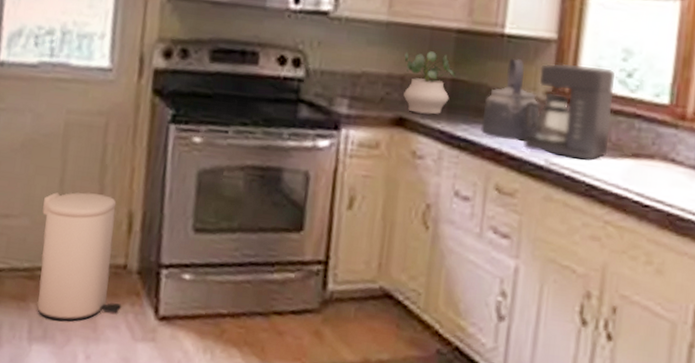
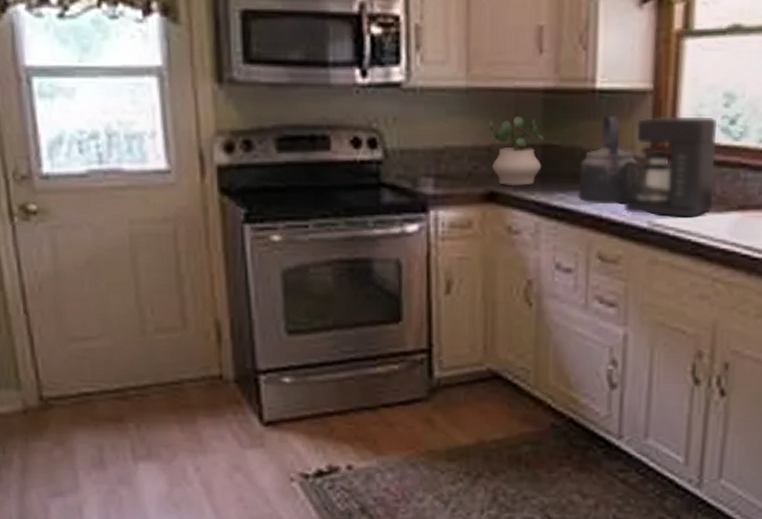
pedal bin: present [37,192,122,322] -> none [122,304,224,438]

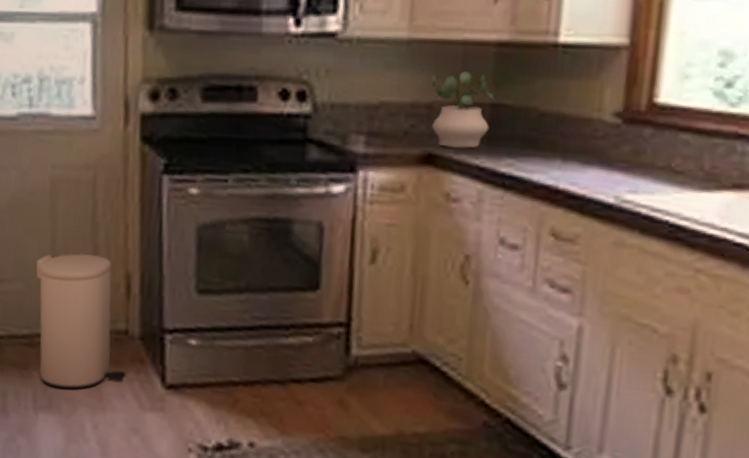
pedal bin: none [122,304,224,438] -> present [36,253,127,390]
kettle: present [578,115,639,205] -> none [531,73,607,176]
coffee maker: present [623,115,717,217] -> none [586,75,709,195]

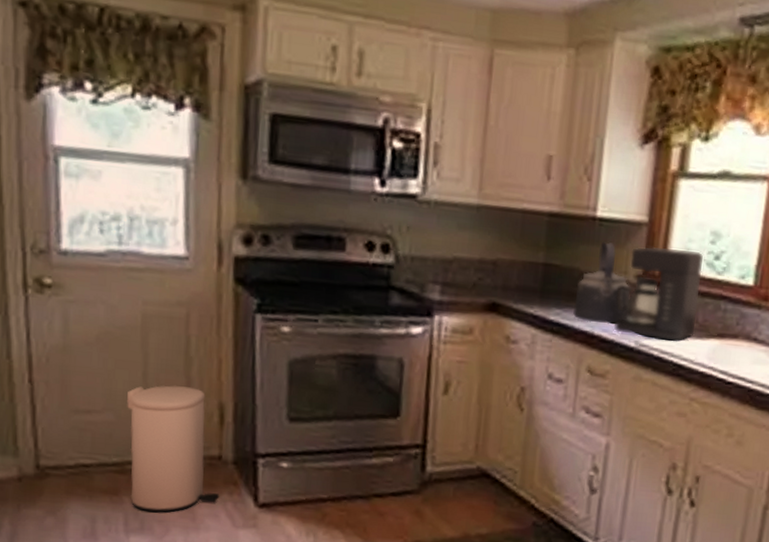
potted plant: present [431,71,498,149] -> none [496,235,549,300]
kettle: none [531,73,607,176] -> present [573,242,631,324]
coffee maker: none [586,75,709,195] -> present [614,246,703,341]

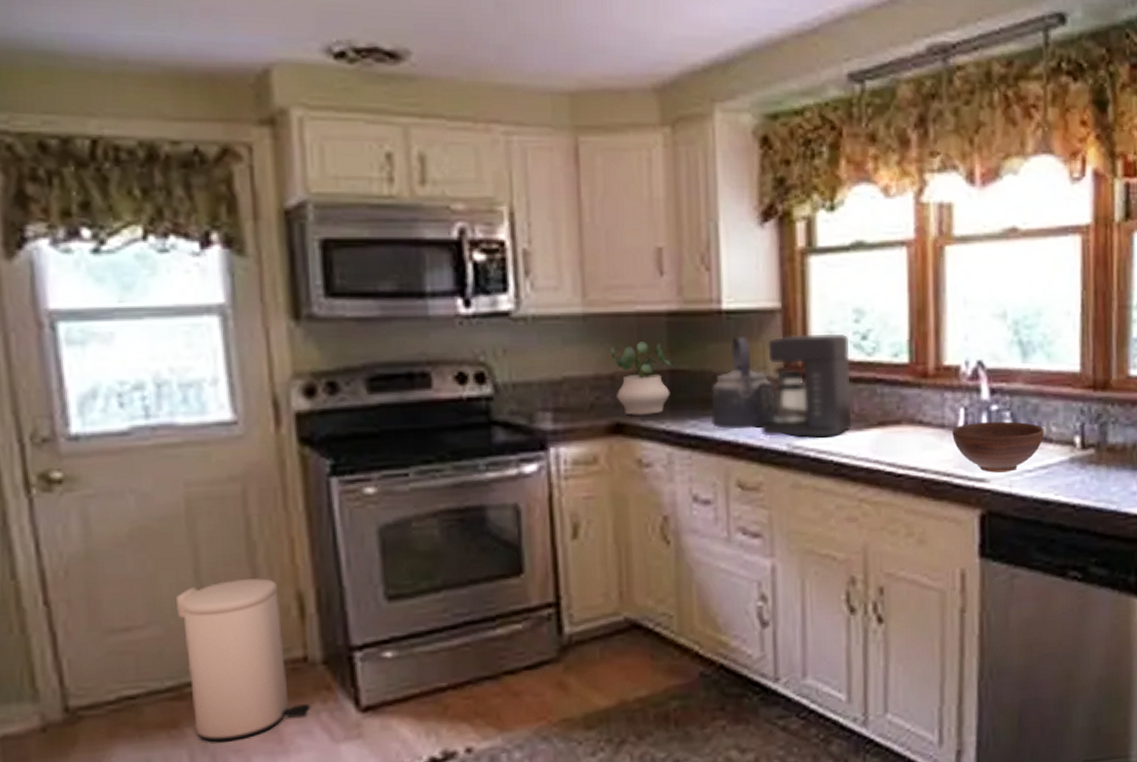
potted plant: none [496,235,549,300] -> present [610,341,675,415]

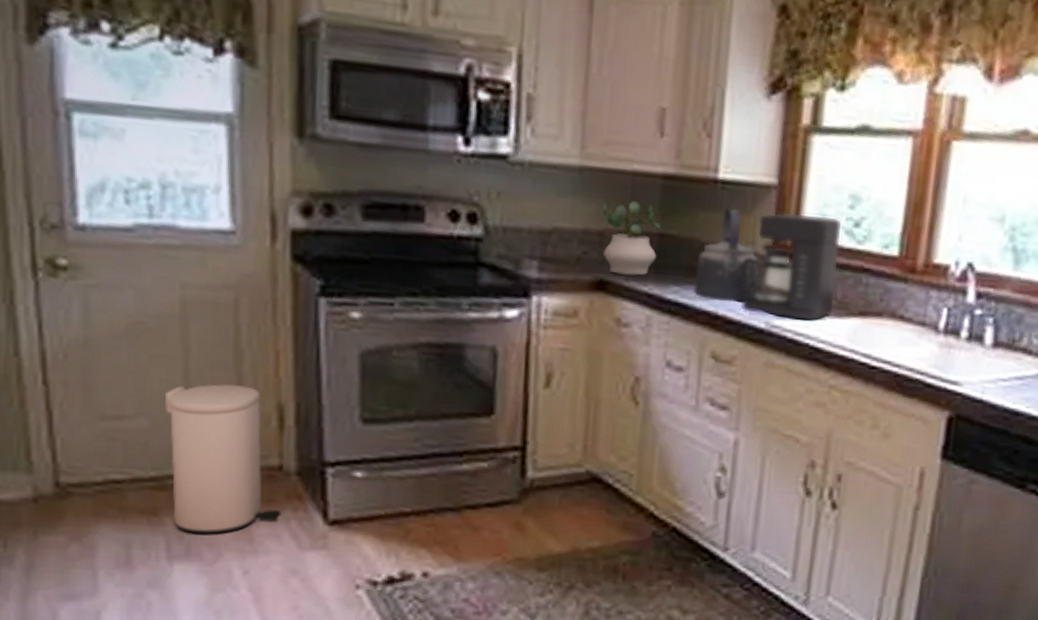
bowl: present [952,421,1044,474] -> none [931,324,1025,379]

